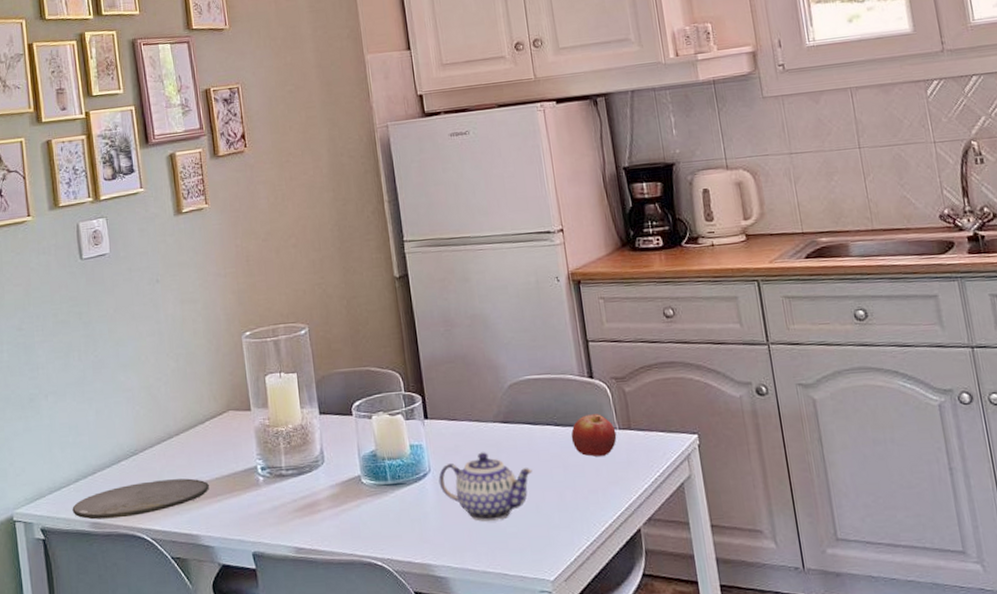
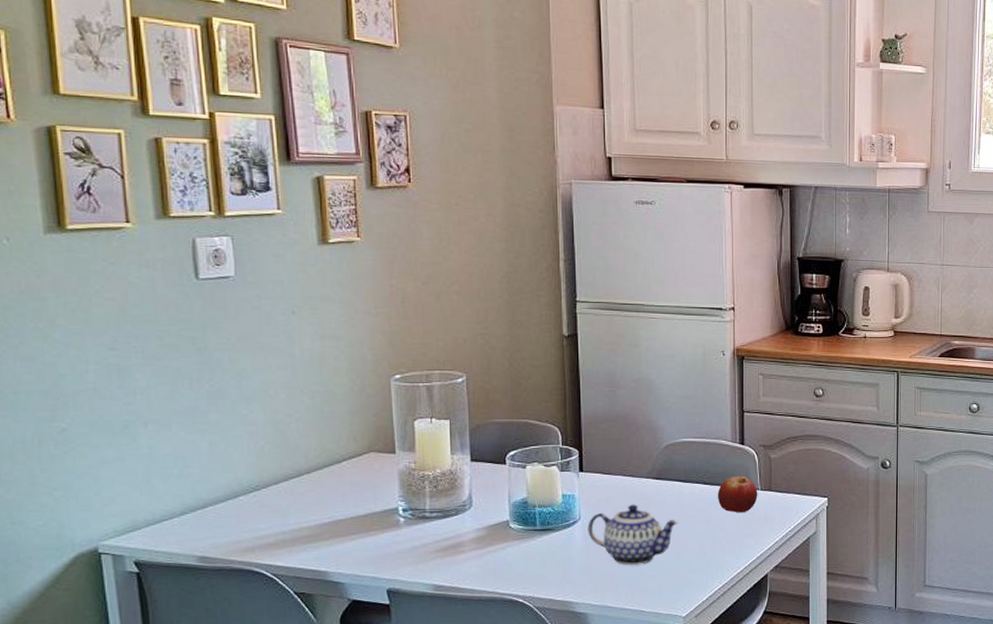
plate: present [72,478,209,520] -> none [175,516,342,554]

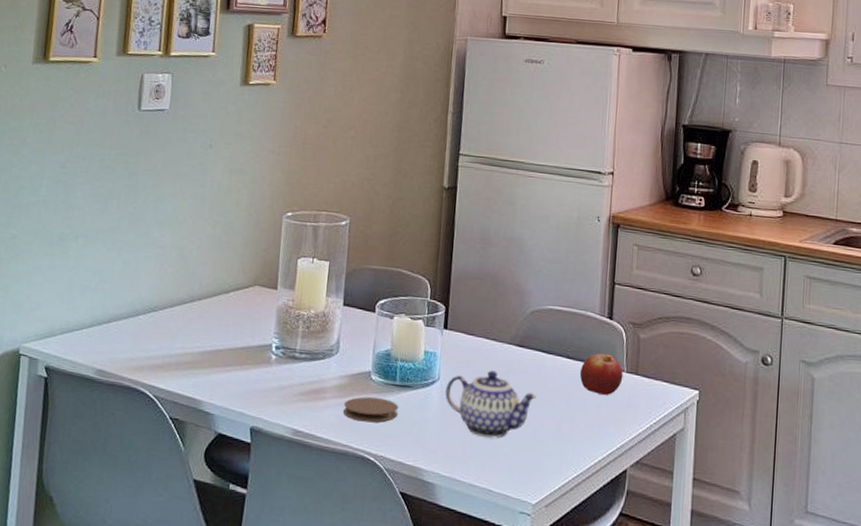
coaster: none [484,543,542,568] -> present [343,396,398,423]

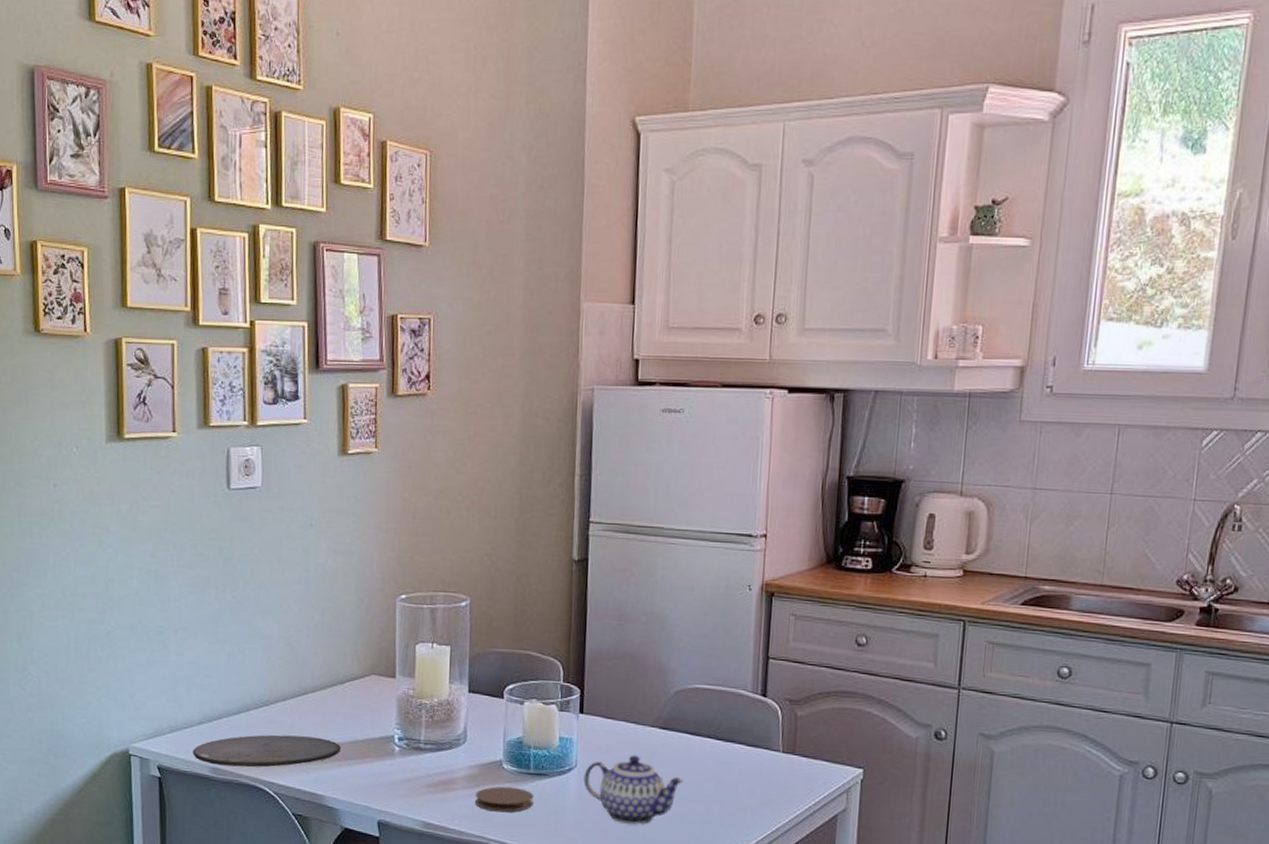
plate: none [80,339,221,371] -> present [193,734,341,768]
fruit: present [579,353,623,395] -> none [730,733,779,777]

